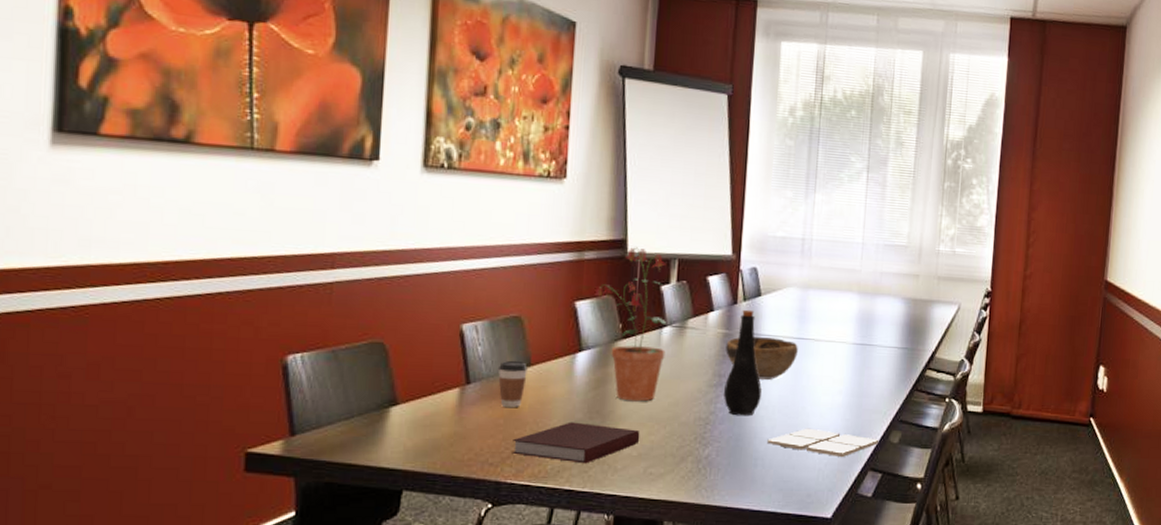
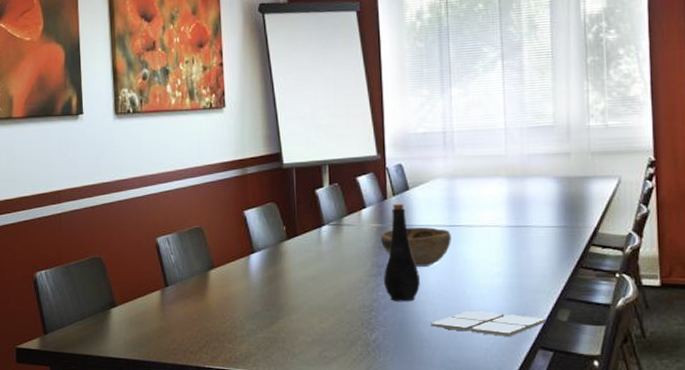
coffee cup: present [498,360,528,408] -> none [189,264,212,305]
notebook: present [512,422,640,464] -> none [206,314,312,350]
potted plant: present [594,247,667,402] -> none [259,158,326,294]

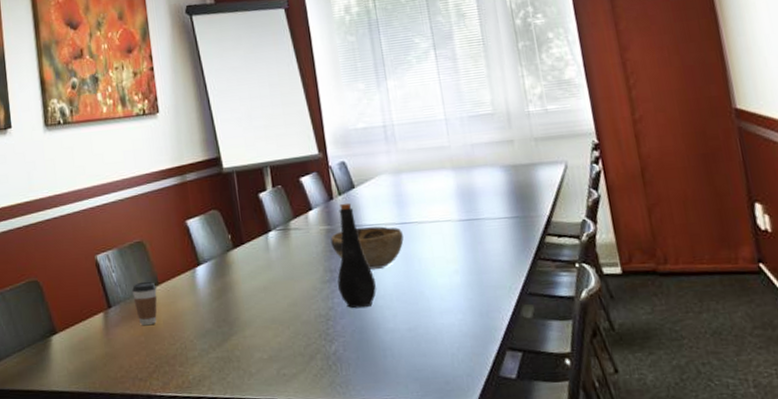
coffee cup: none [189,264,212,305] -> present [132,281,157,326]
drink coaster: present [431,310,546,338] -> none [391,312,511,340]

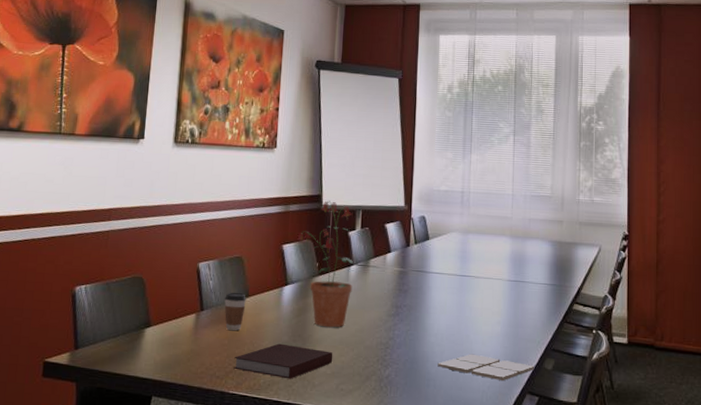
notebook: none [155,332,268,371] -> present [234,343,333,379]
potted plant: none [201,162,276,307] -> present [297,201,353,328]
decorative bowl: present [330,226,404,269] -> none [401,274,461,311]
bottle: present [337,202,376,309] -> none [400,251,432,342]
drink coaster: none [391,312,511,340] -> present [438,354,535,382]

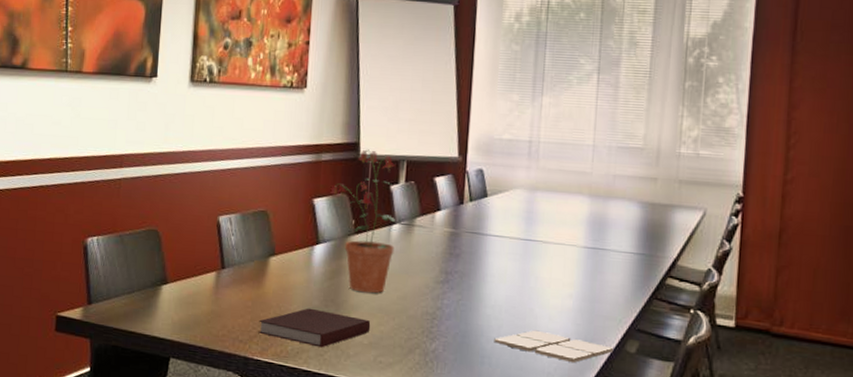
coffee cup: present [224,292,246,331] -> none [247,249,272,293]

